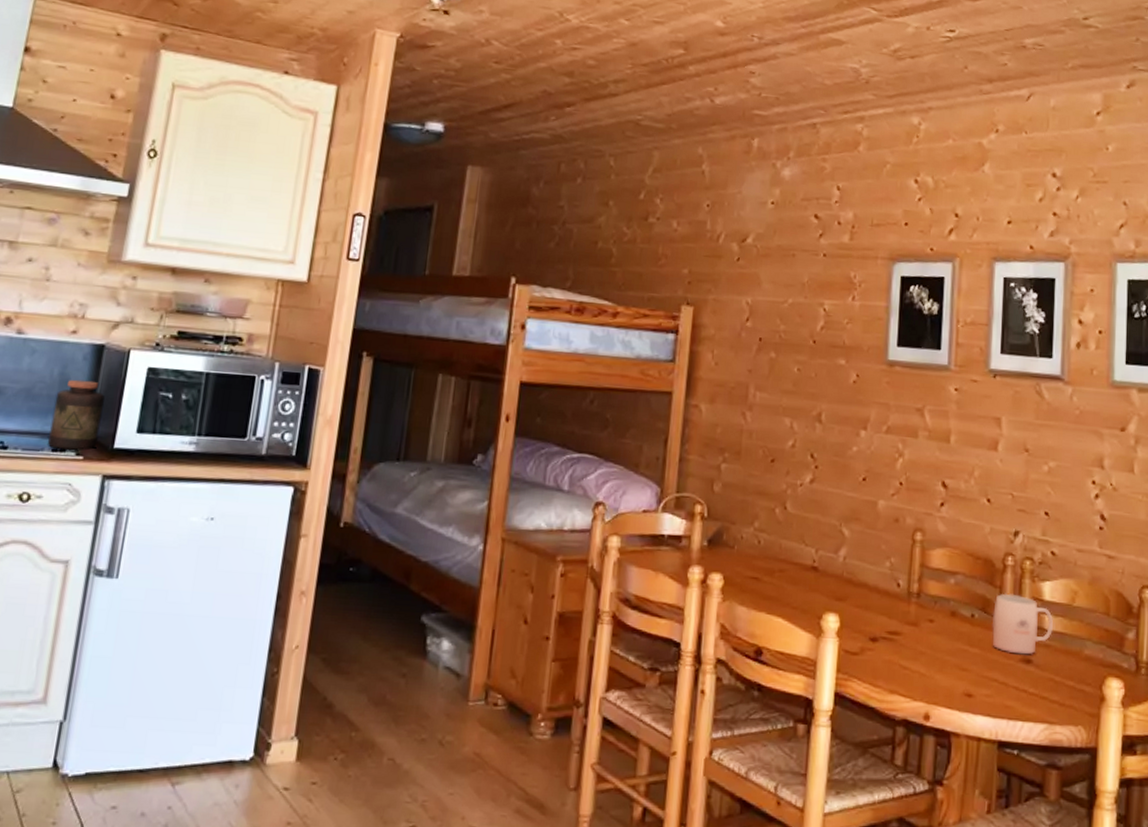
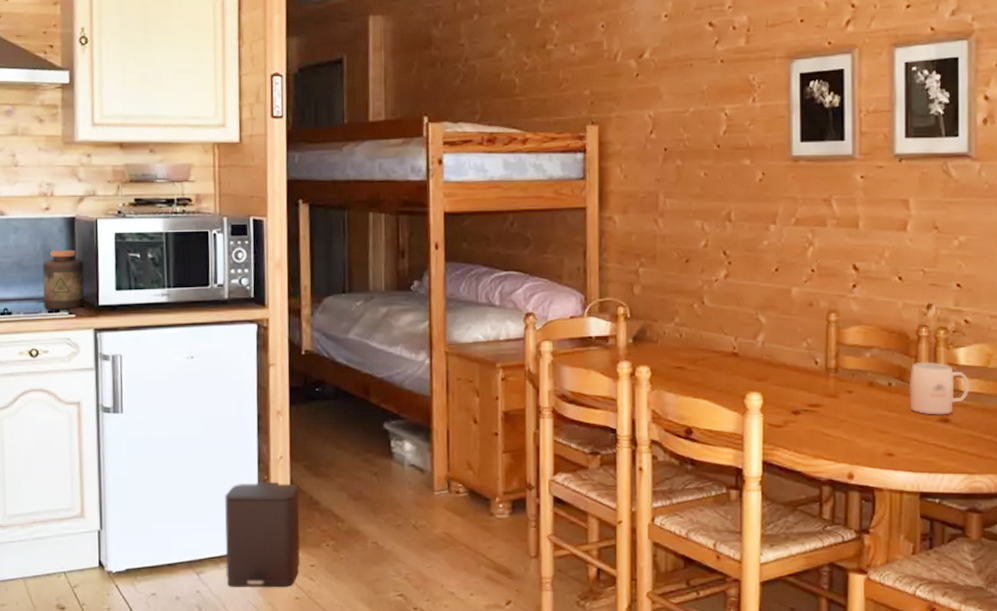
pedal bin: none [207,674,313,808] -> present [225,481,301,588]

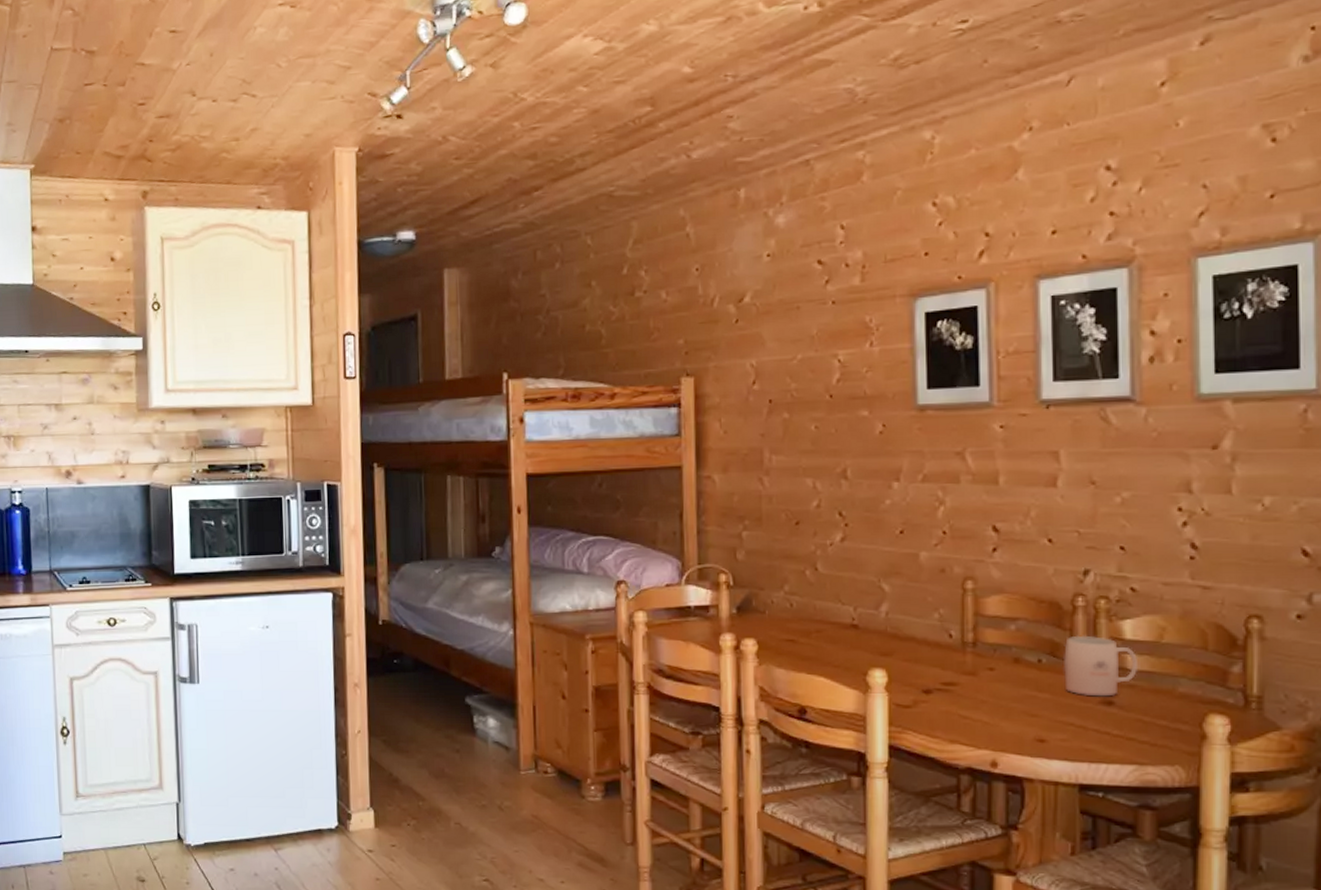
jar: present [42,249,85,310] -> none [119,517,160,579]
pedal bin: present [225,481,301,588] -> none [302,756,381,868]

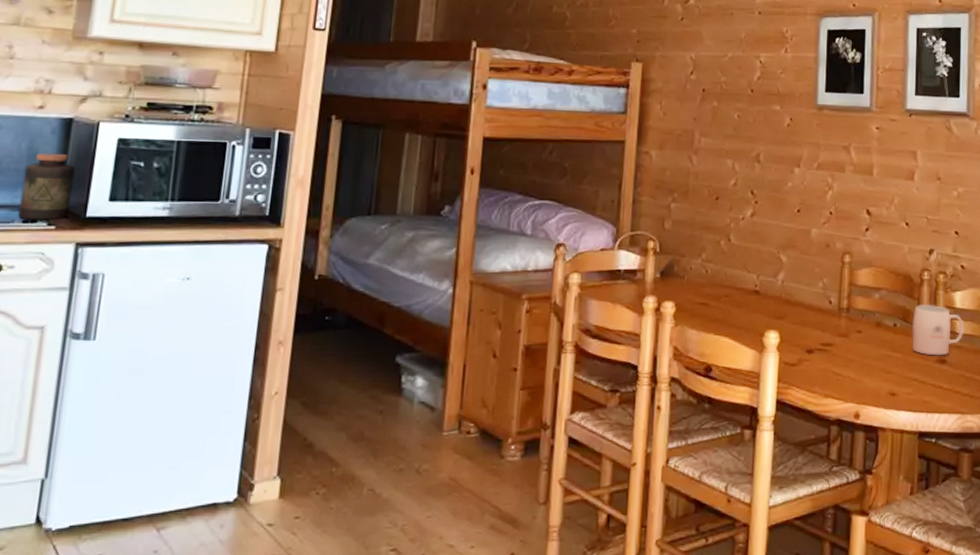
jar: none [119,517,160,579] -> present [18,152,75,221]

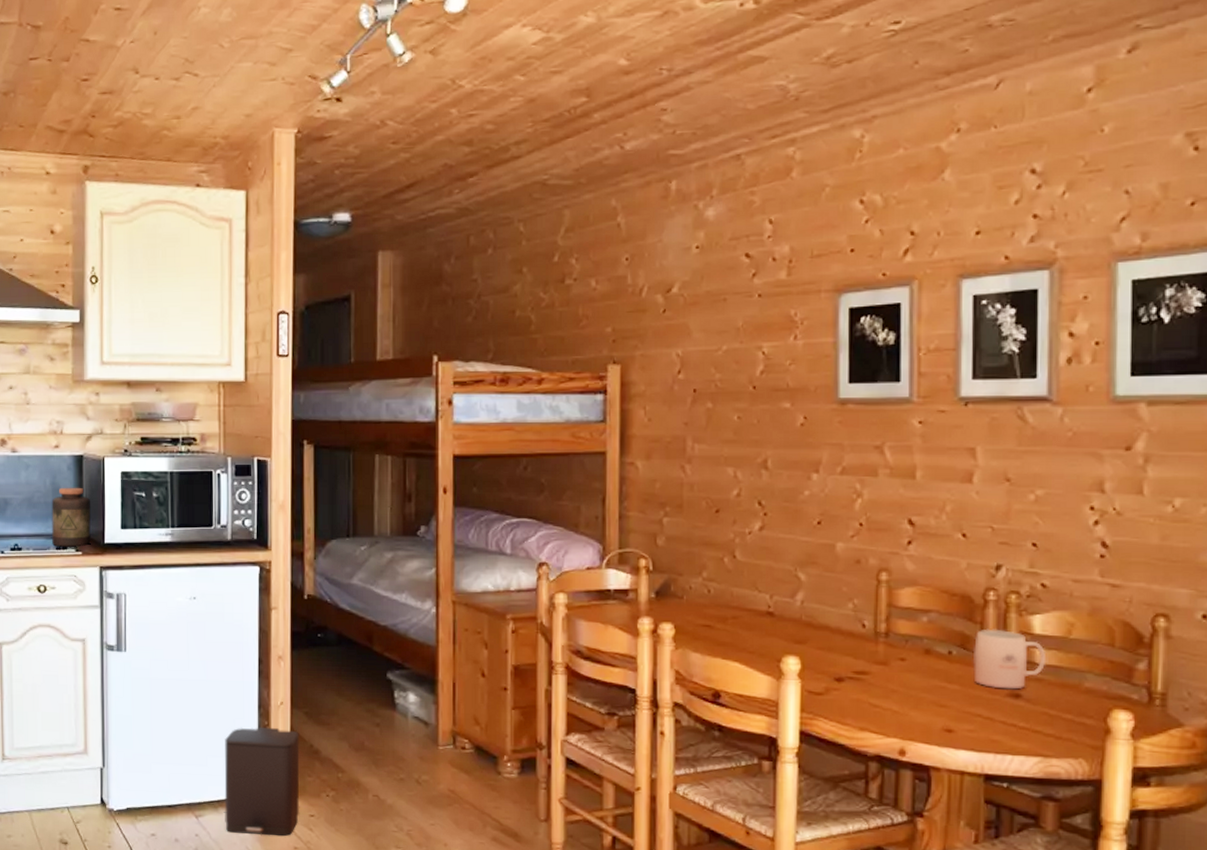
pedal bin: none [192,420,293,545] -> present [224,726,300,836]

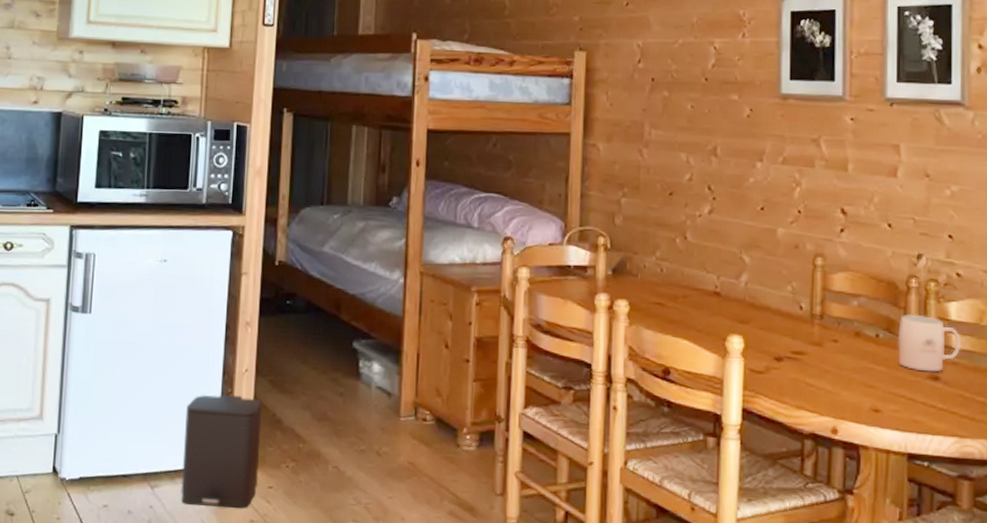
jar: present [51,487,91,547] -> none [23,143,66,205]

